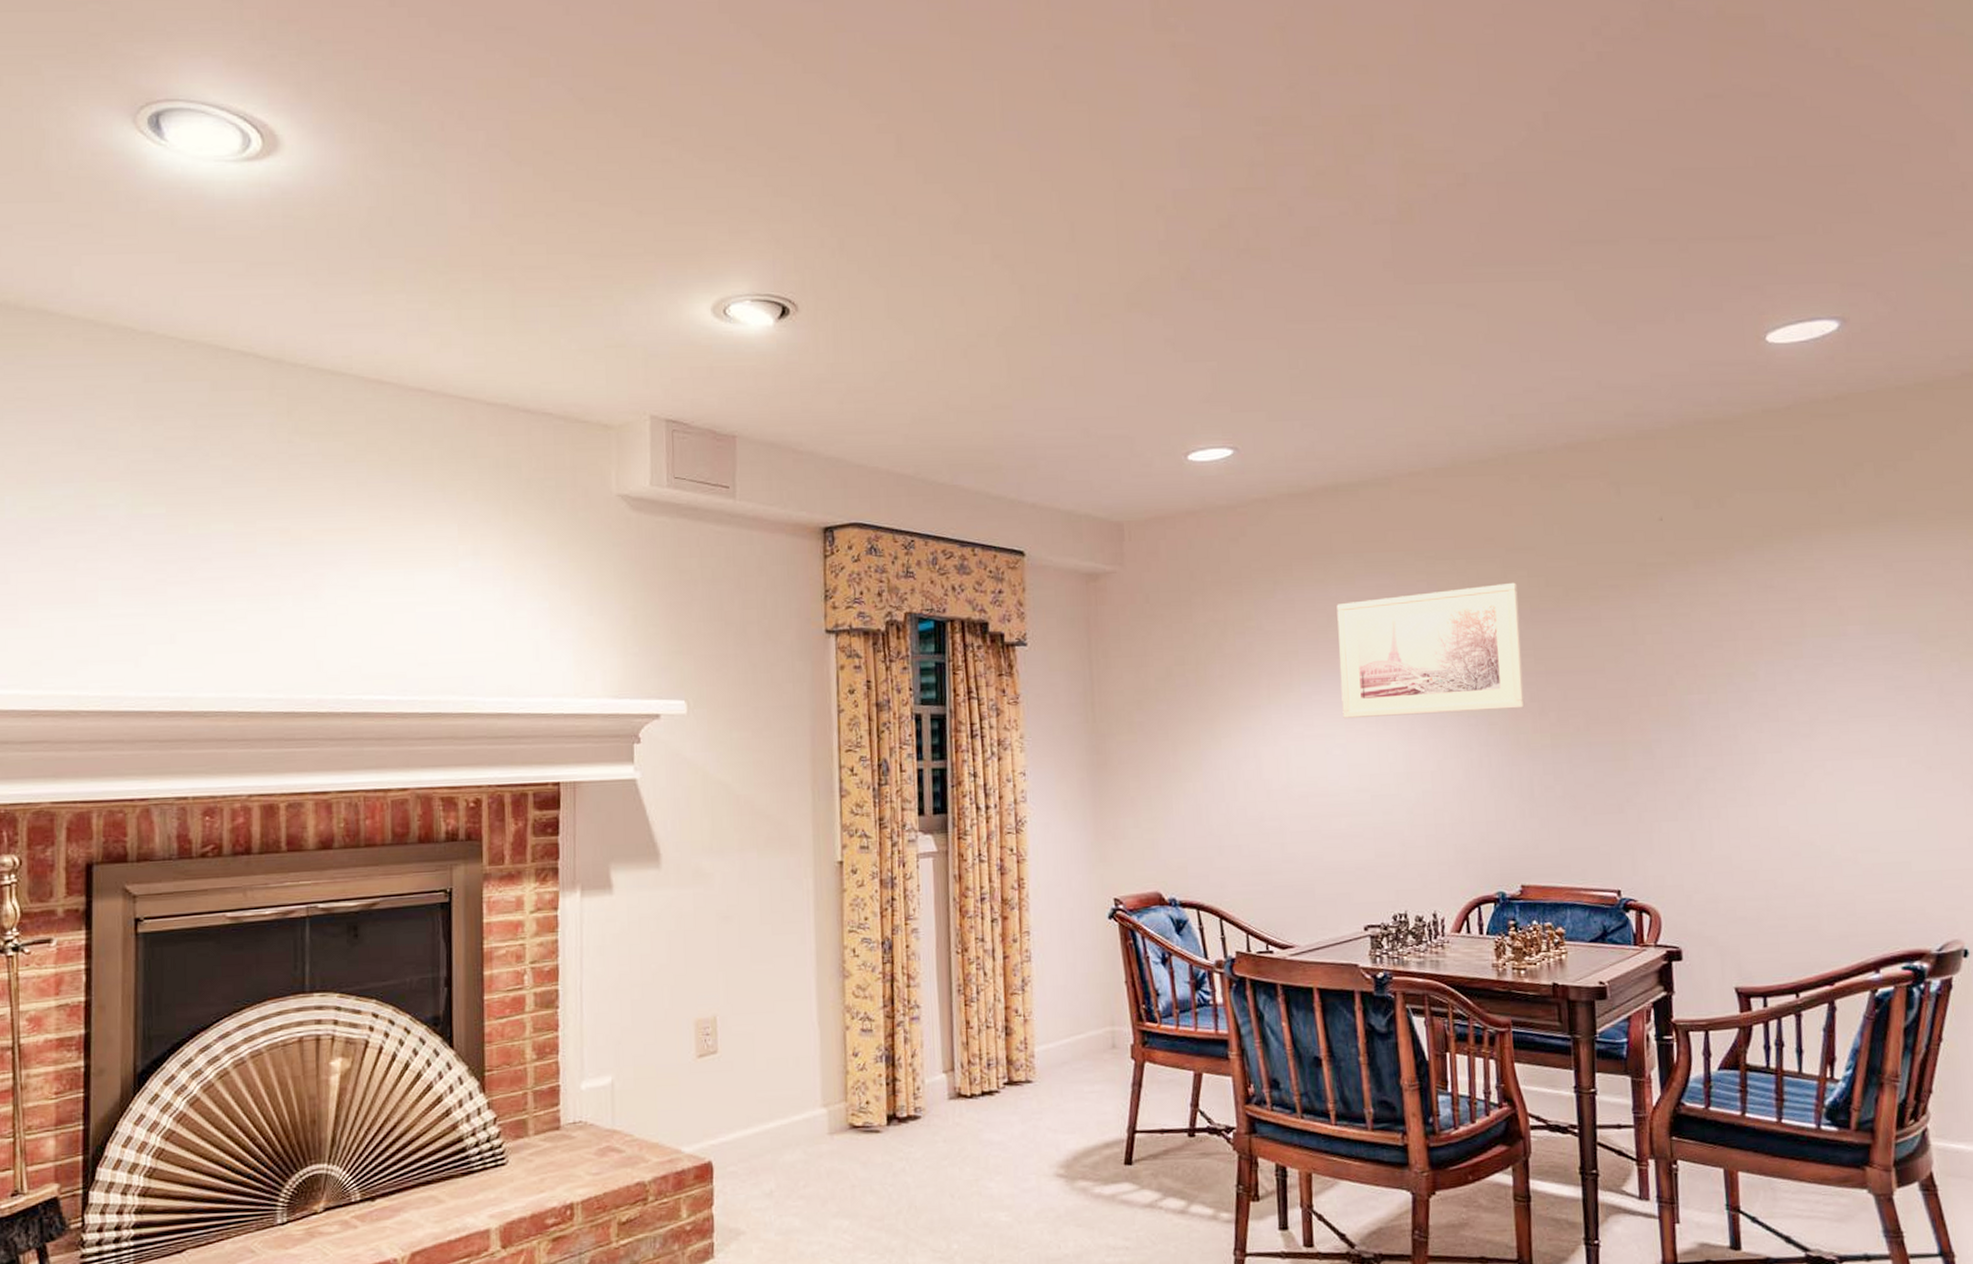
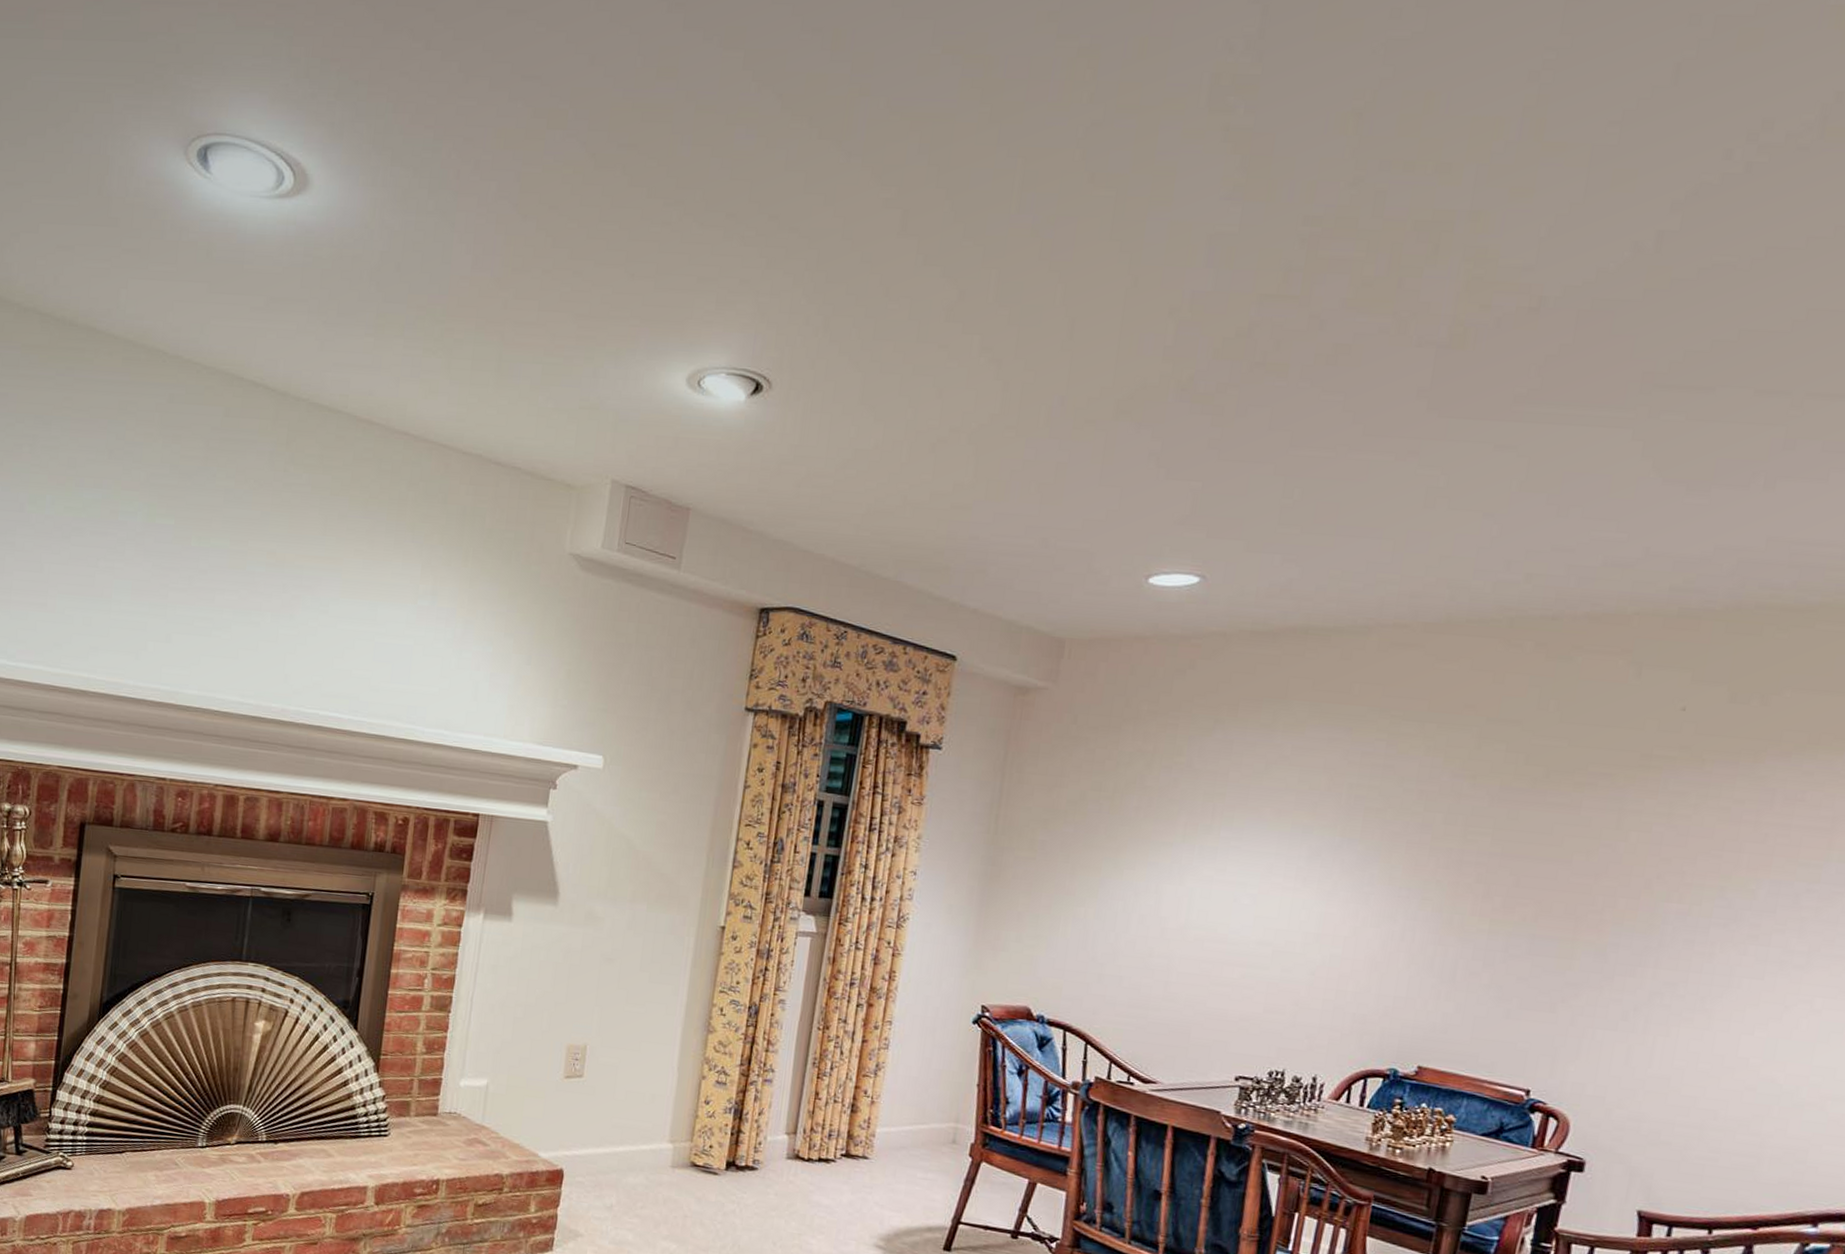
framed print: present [1336,582,1525,719] -> none [1260,751,1491,888]

